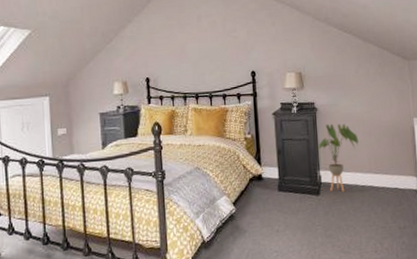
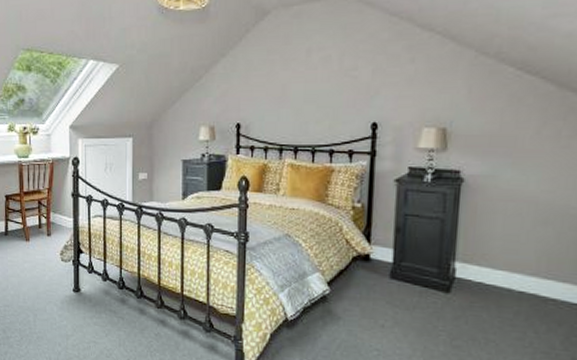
house plant: present [318,123,359,192] -> none [457,201,525,295]

